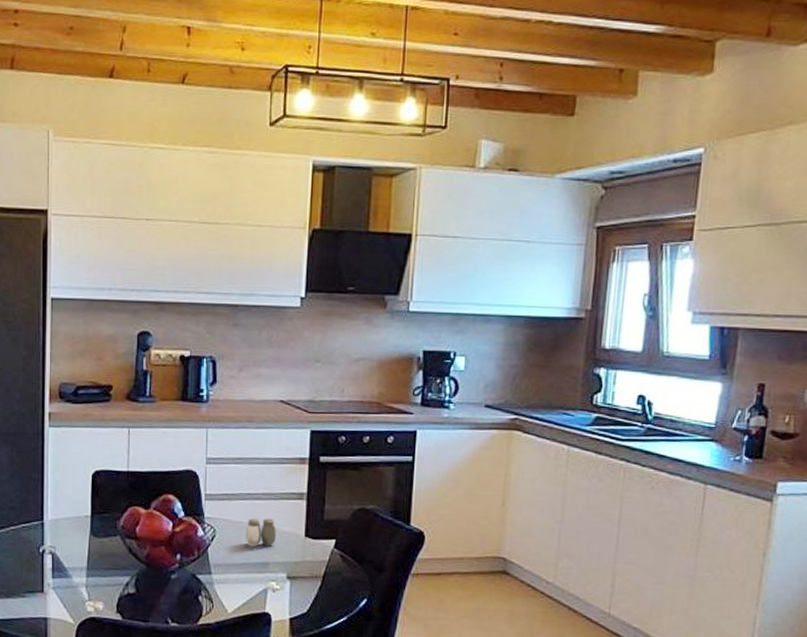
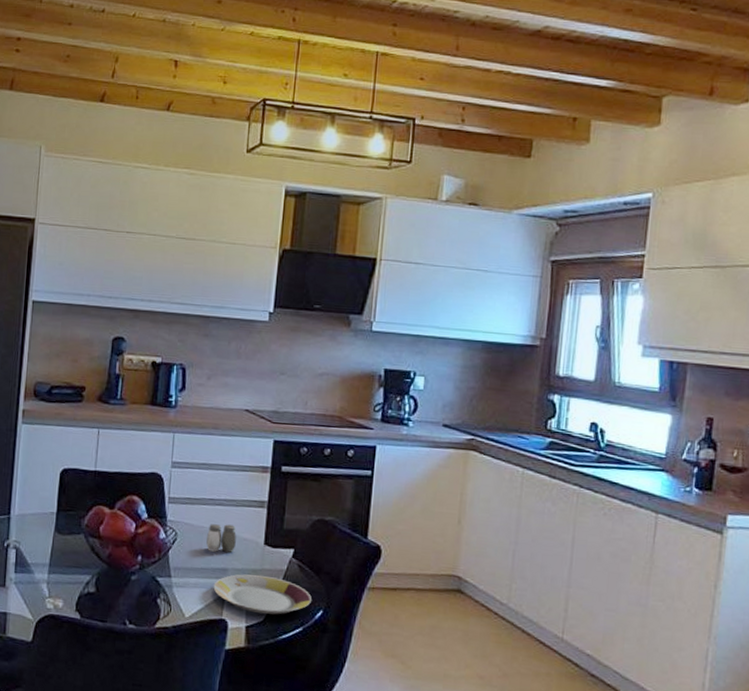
plate: none [255,566,355,606] -> present [213,574,311,615]

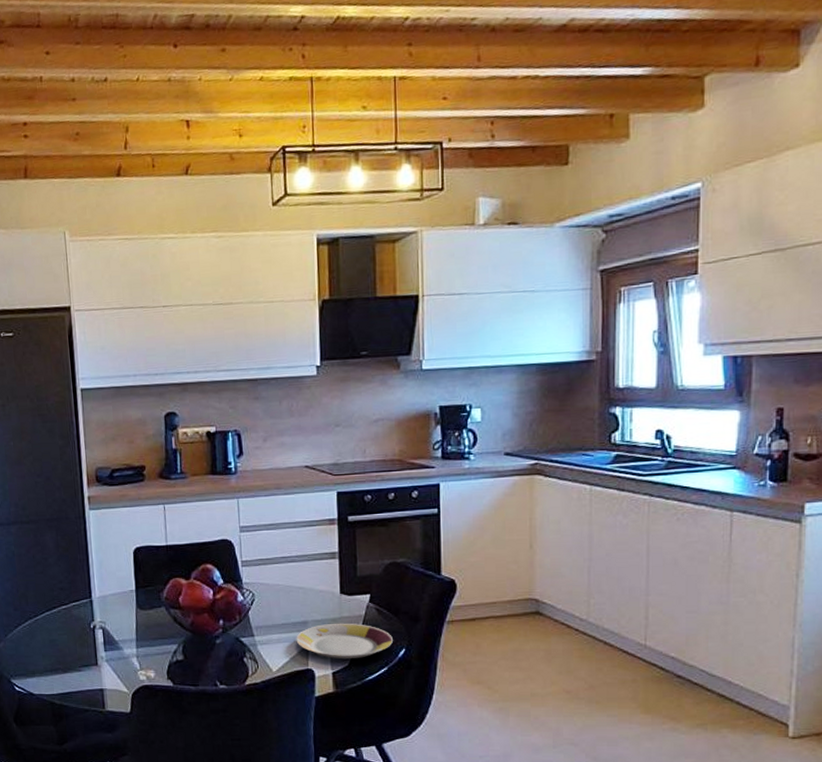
salt and pepper shaker: present [206,524,237,553] -> none [283,579,313,607]

